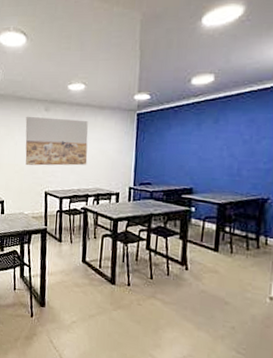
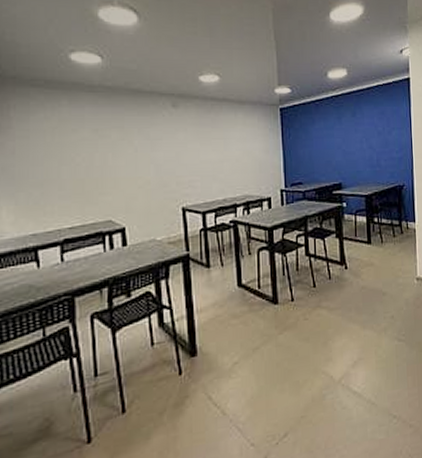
wall art: present [25,116,88,166] -> none [147,114,231,178]

